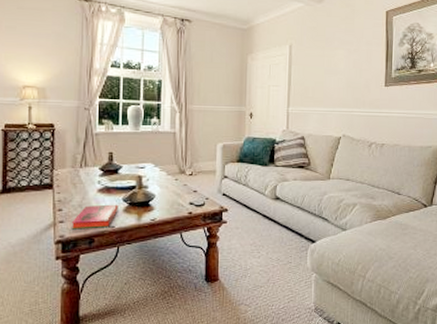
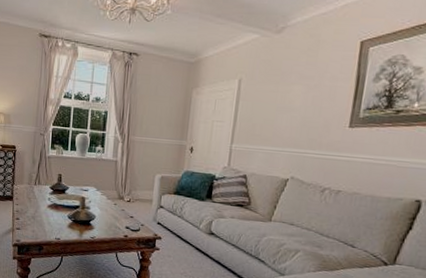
hardback book: present [71,204,118,230] -> none [25,218,64,239]

